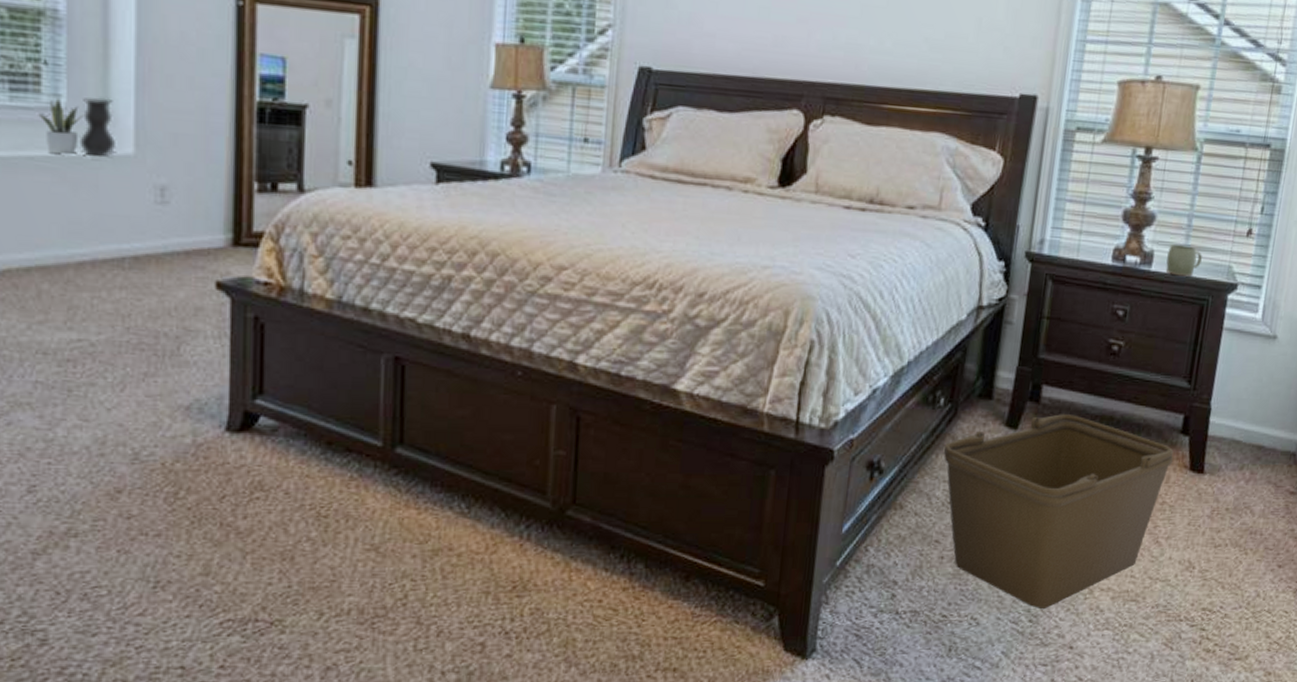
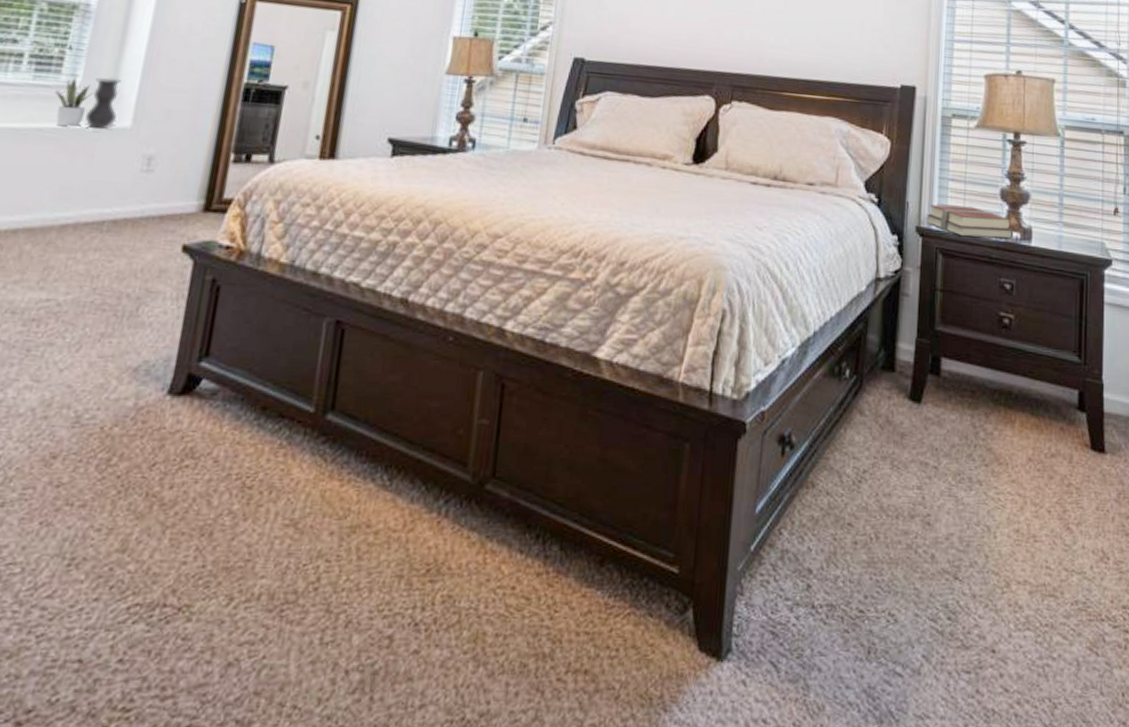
bicycle basket: present [943,414,1174,610] -> none [851,388,1073,605]
books: none [1038,228,1134,264] -> present [927,205,1014,239]
mug: present [1165,244,1202,277] -> none [1044,221,1076,252]

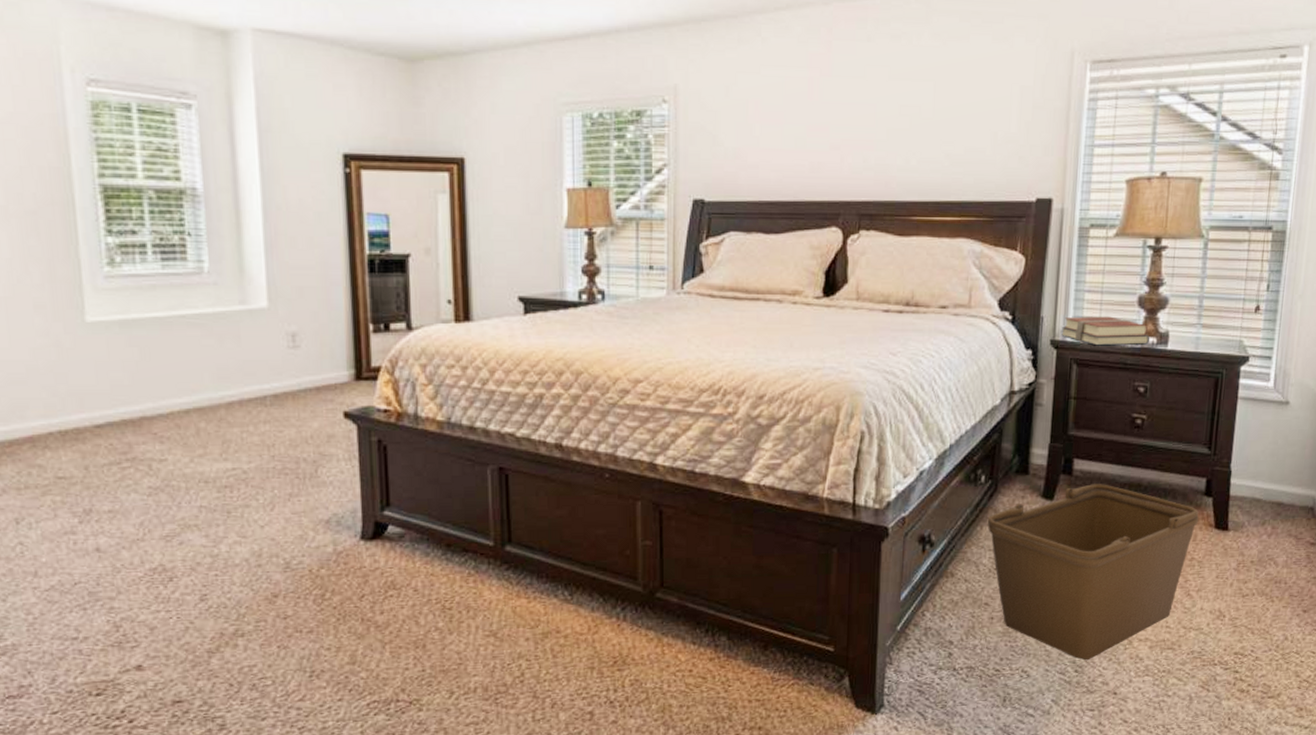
potted plant: present [54,77,95,128] -> none [186,263,225,312]
vase: present [85,78,122,130] -> none [221,260,252,312]
bicycle basket: none [851,388,1073,605] -> present [987,484,1199,661]

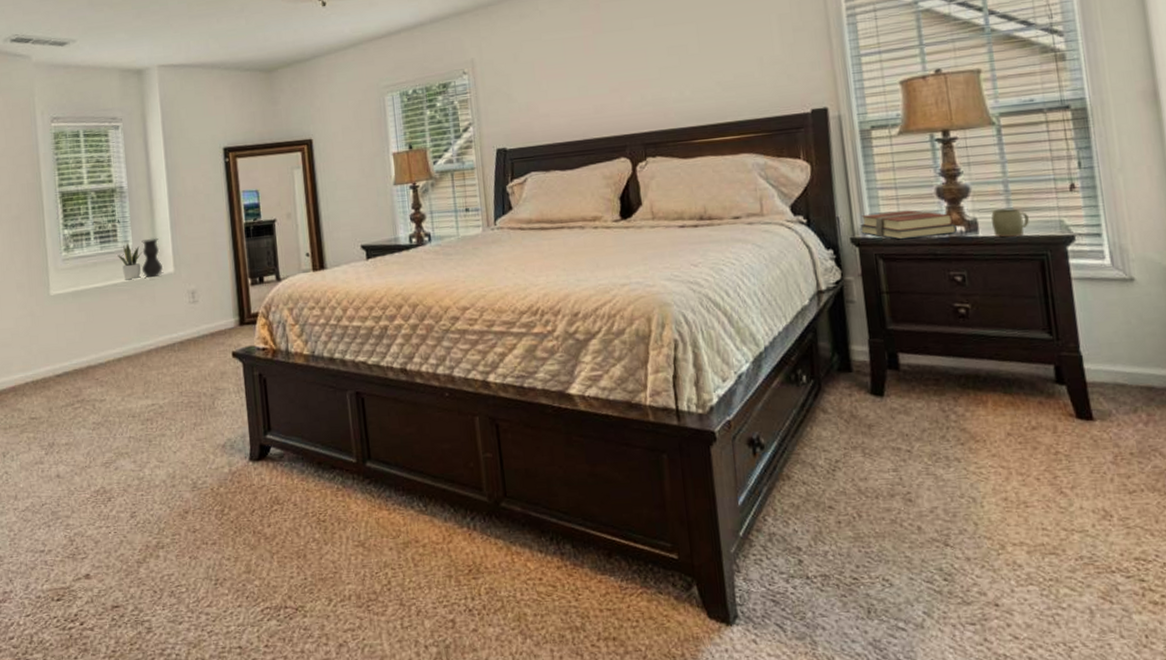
potted plant: none [186,263,225,312] -> present [117,243,144,280]
vase: none [221,260,252,312] -> present [141,237,163,278]
bicycle basket: present [987,484,1199,661] -> none [816,377,1055,568]
mug: none [1181,323,1214,353] -> present [991,208,1029,237]

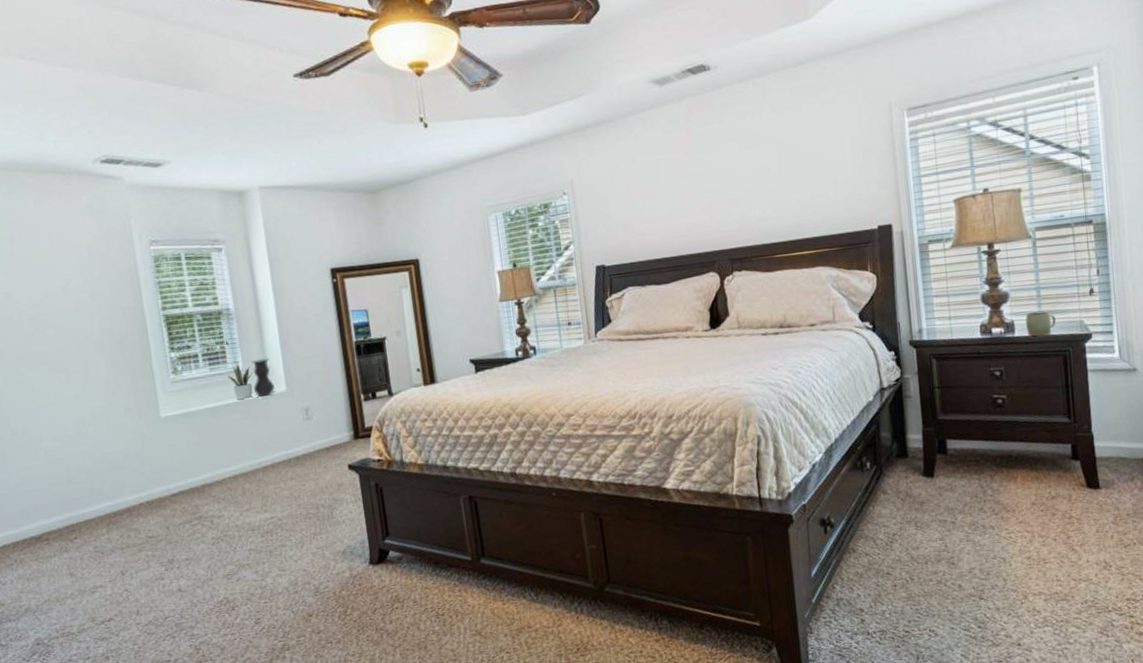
books: present [860,210,958,240] -> none [917,314,998,341]

